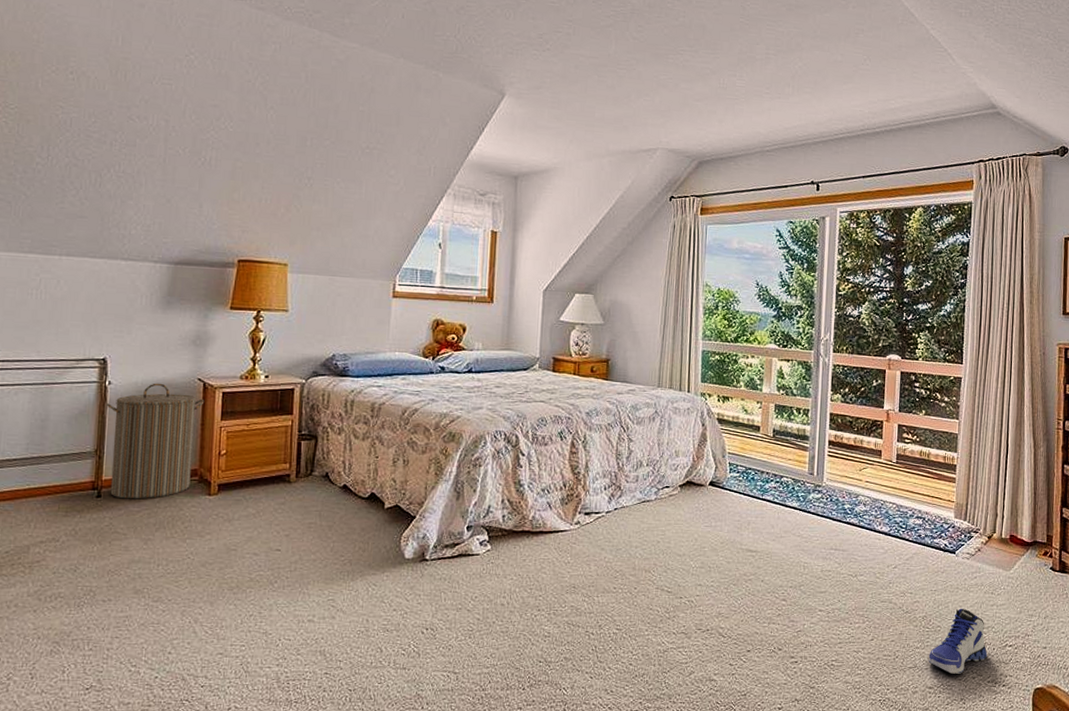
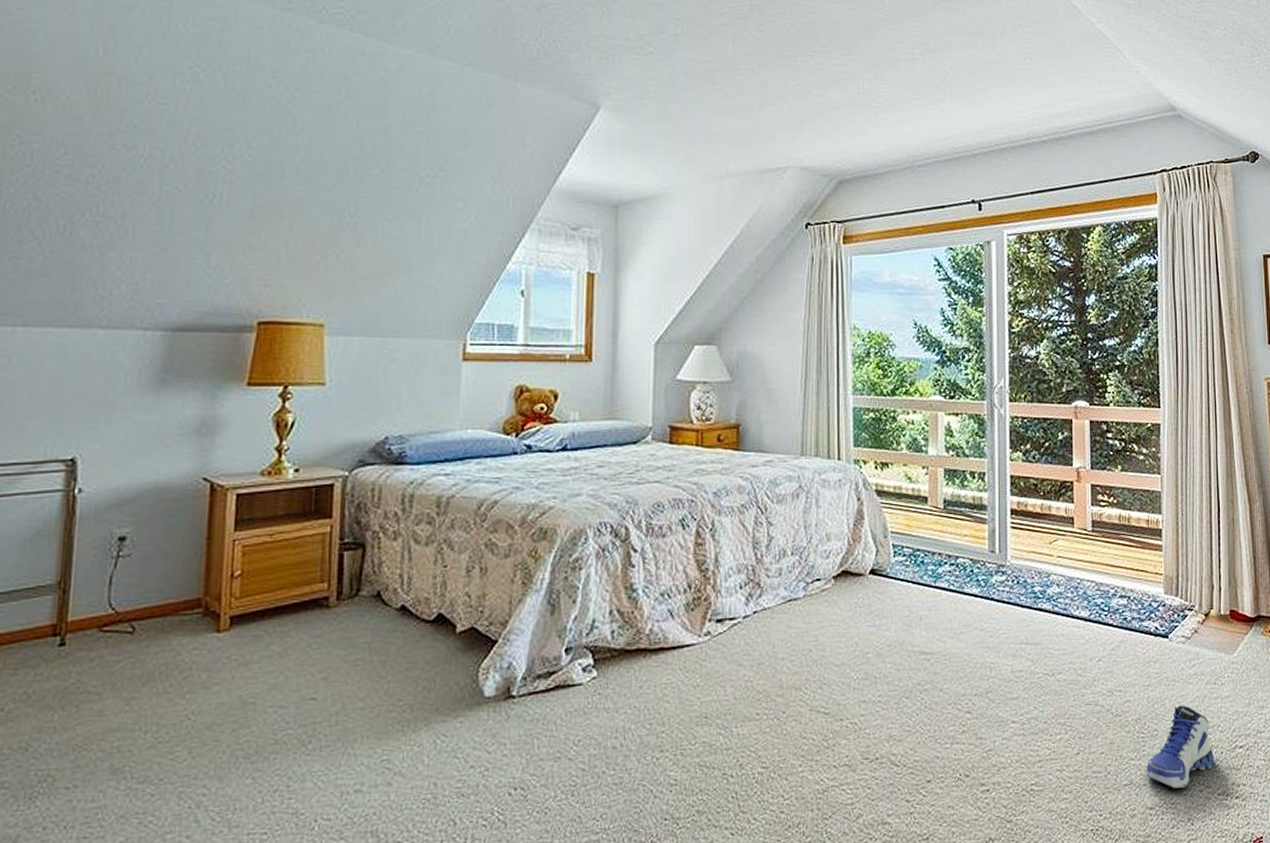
laundry hamper: present [106,383,205,499] -> none [74,487,212,646]

